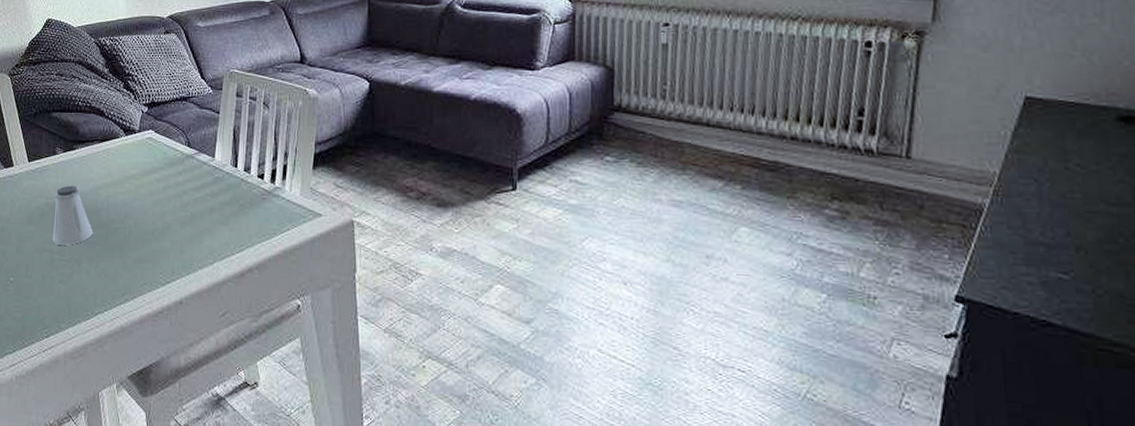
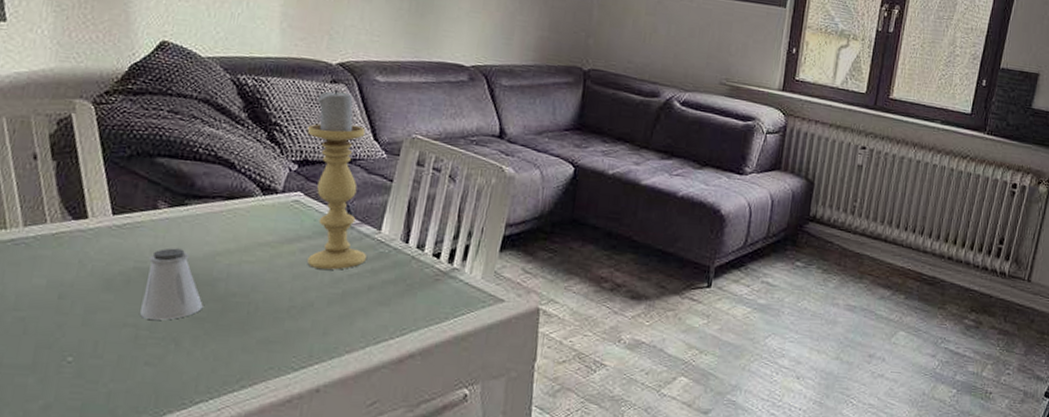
candle holder: none [151,39,206,195] -> present [307,89,366,270]

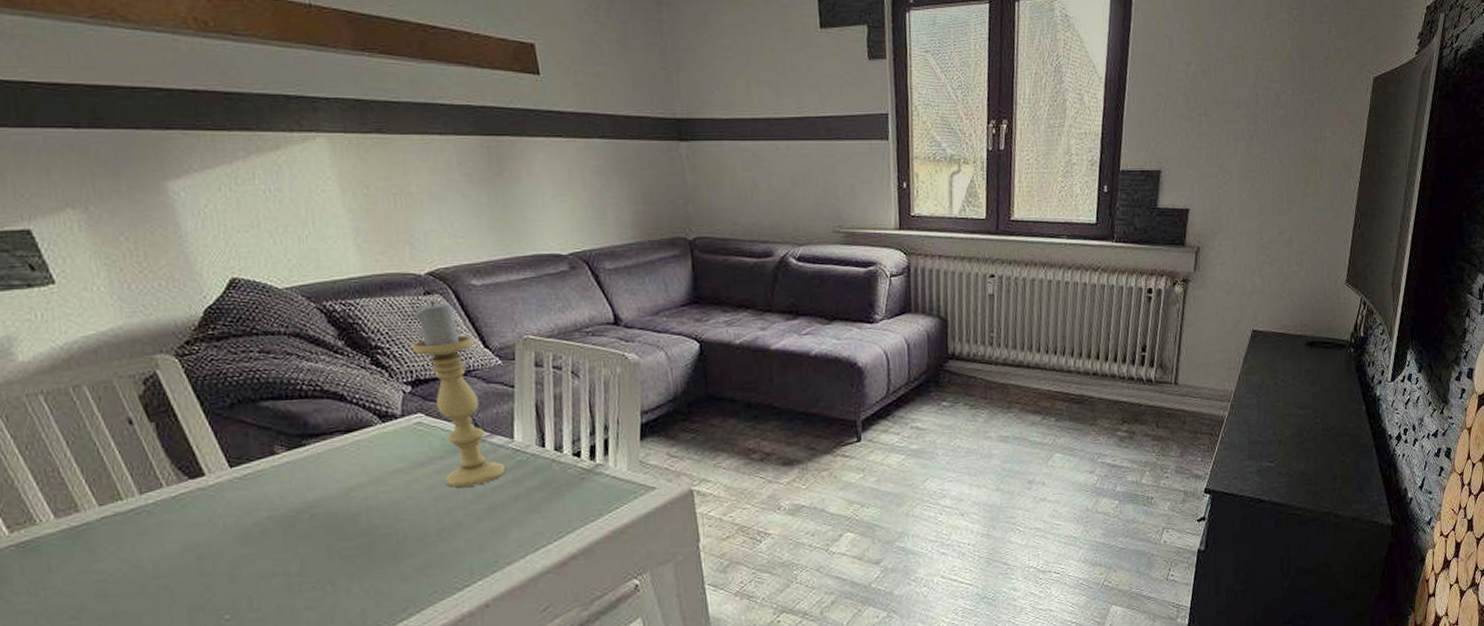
saltshaker: present [140,248,203,320] -> none [279,490,350,565]

